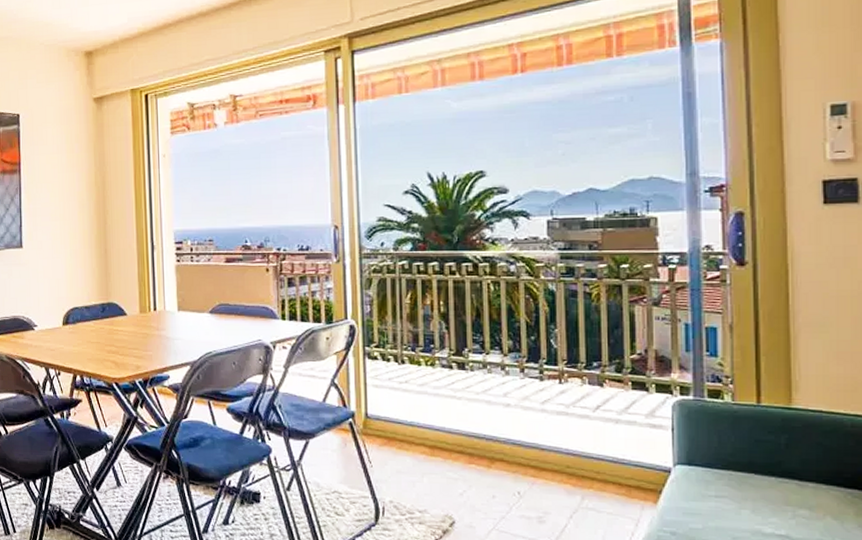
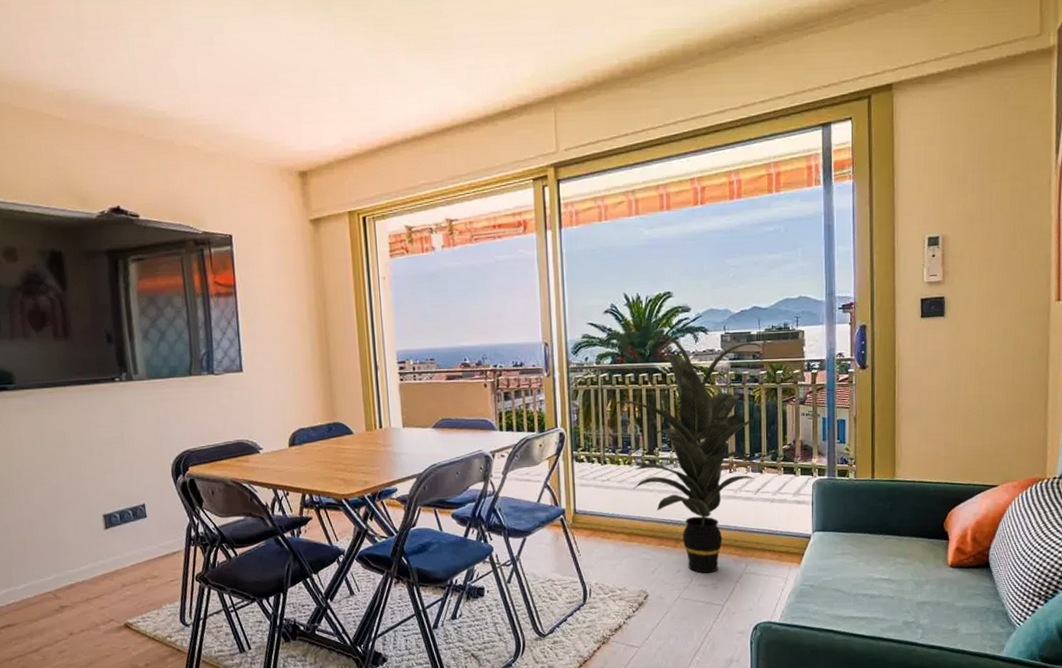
indoor plant: none [409,219,604,503] -> present [610,335,764,573]

